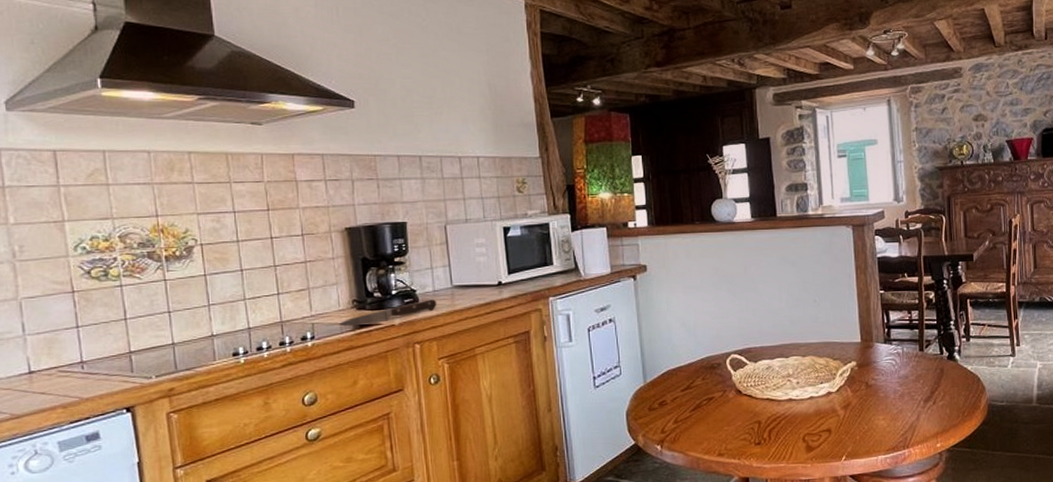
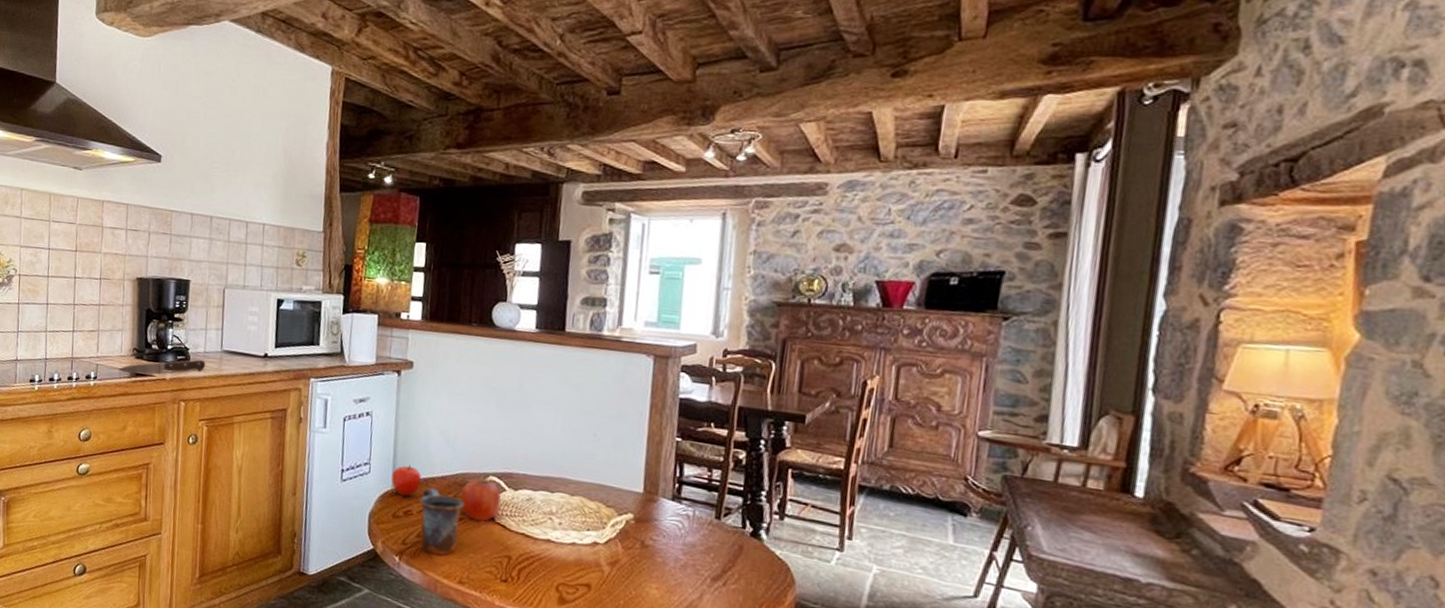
fruit: none [642,359,670,389] -> present [391,464,421,496]
mug: none [672,375,712,435] -> present [419,487,464,556]
fruit: none [708,356,745,397] -> present [460,477,502,522]

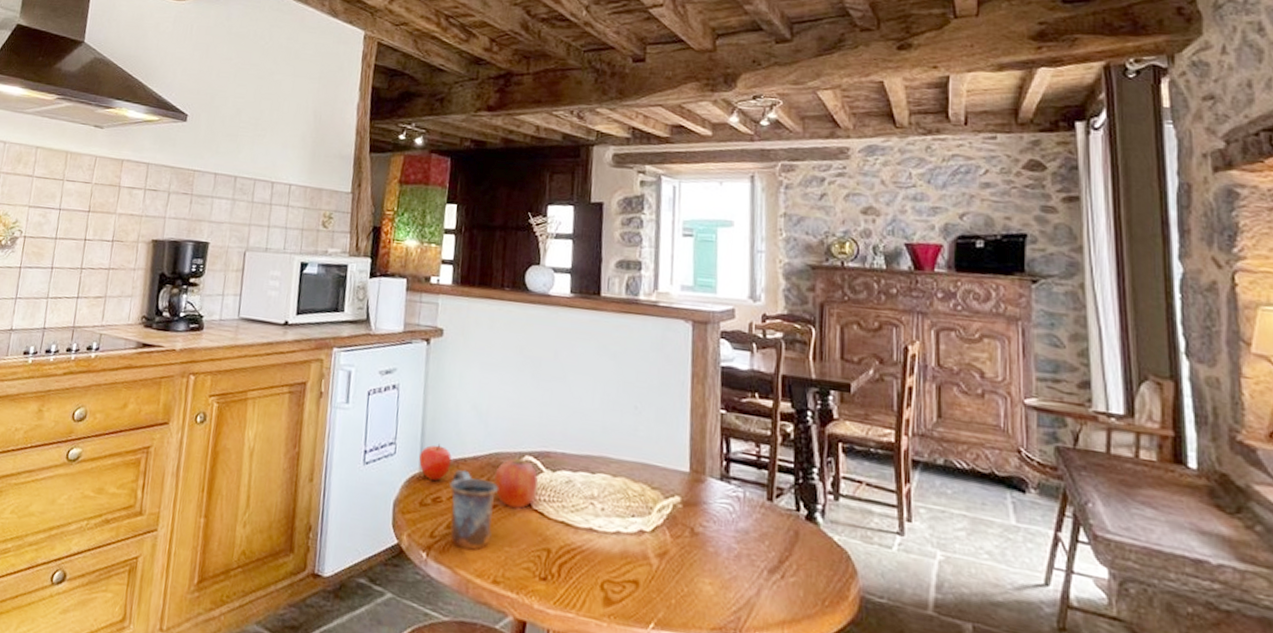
kitchen knife: present [119,359,206,375] -> none [124,328,221,345]

